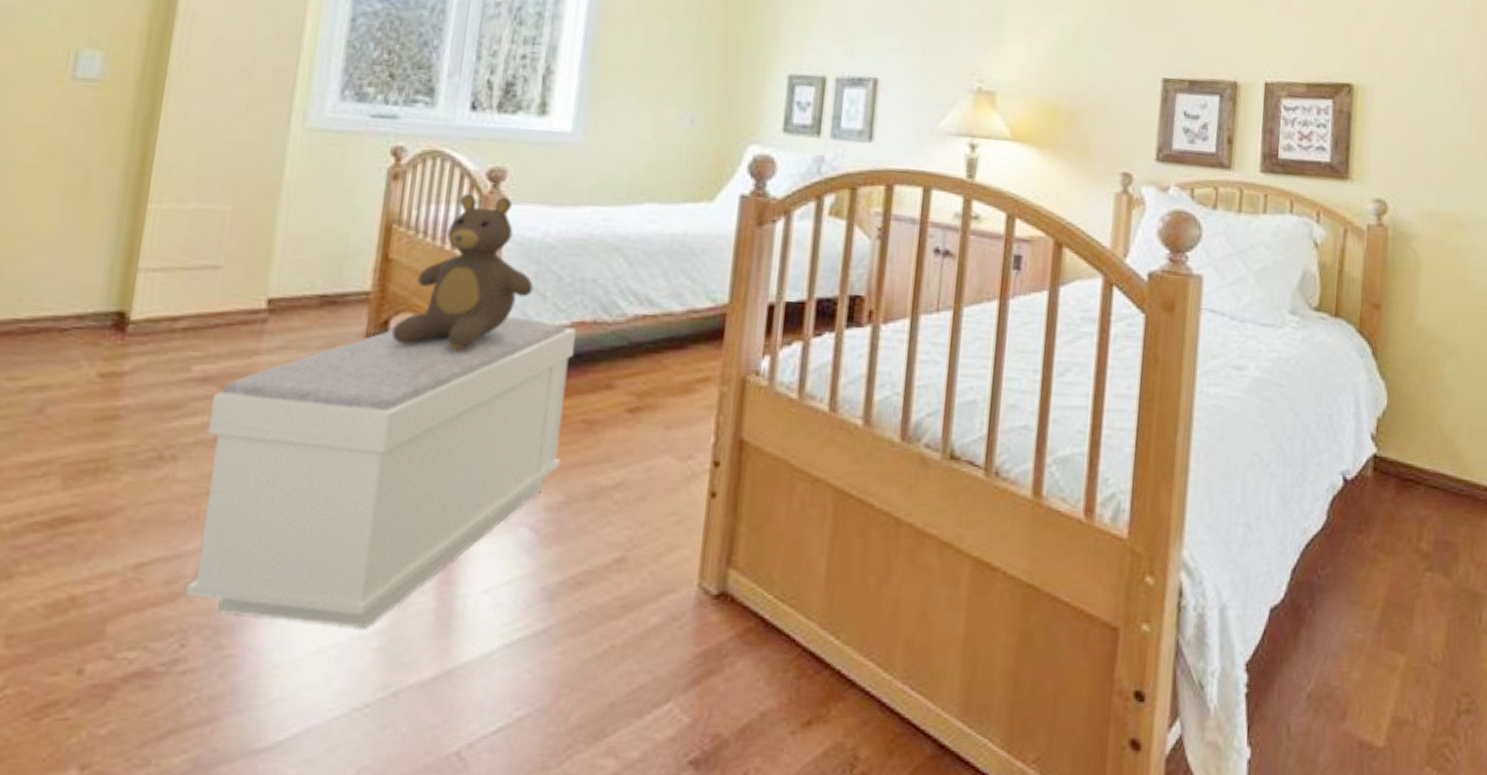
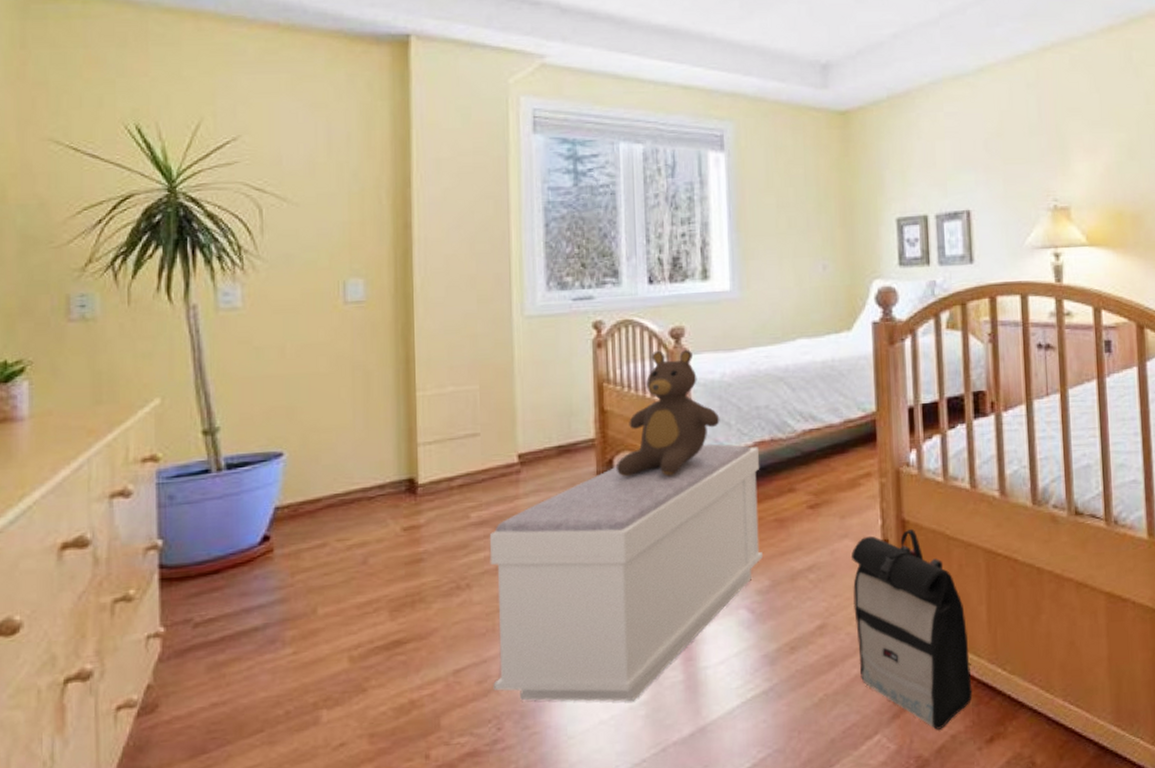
backpack: none [659,452,800,704] -> present [852,528,973,730]

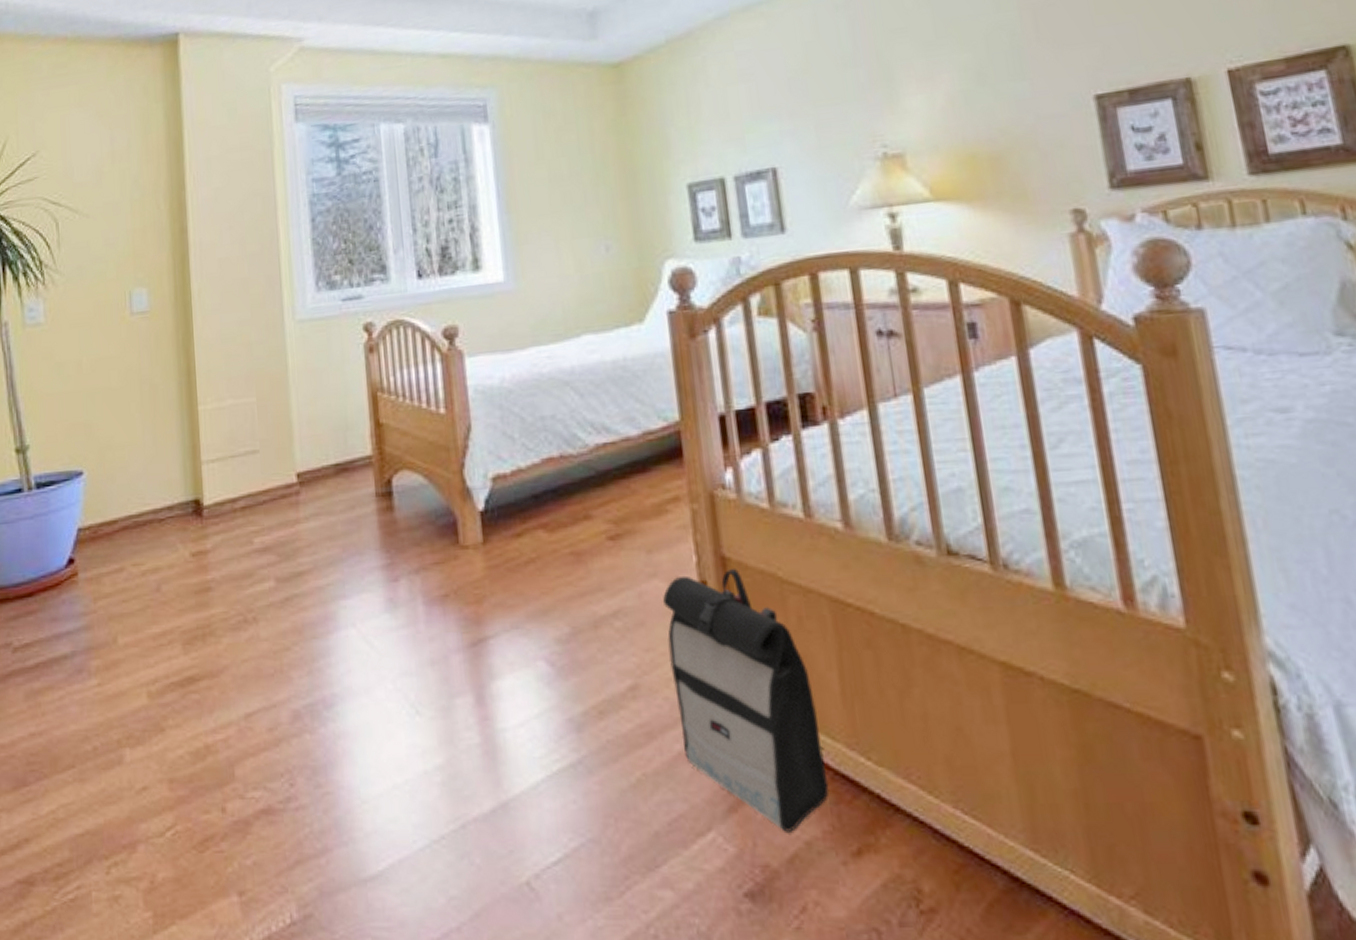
bench: present [489,443,763,702] -> none [272,461,560,765]
teddy bear: present [617,350,720,477] -> none [396,352,502,500]

